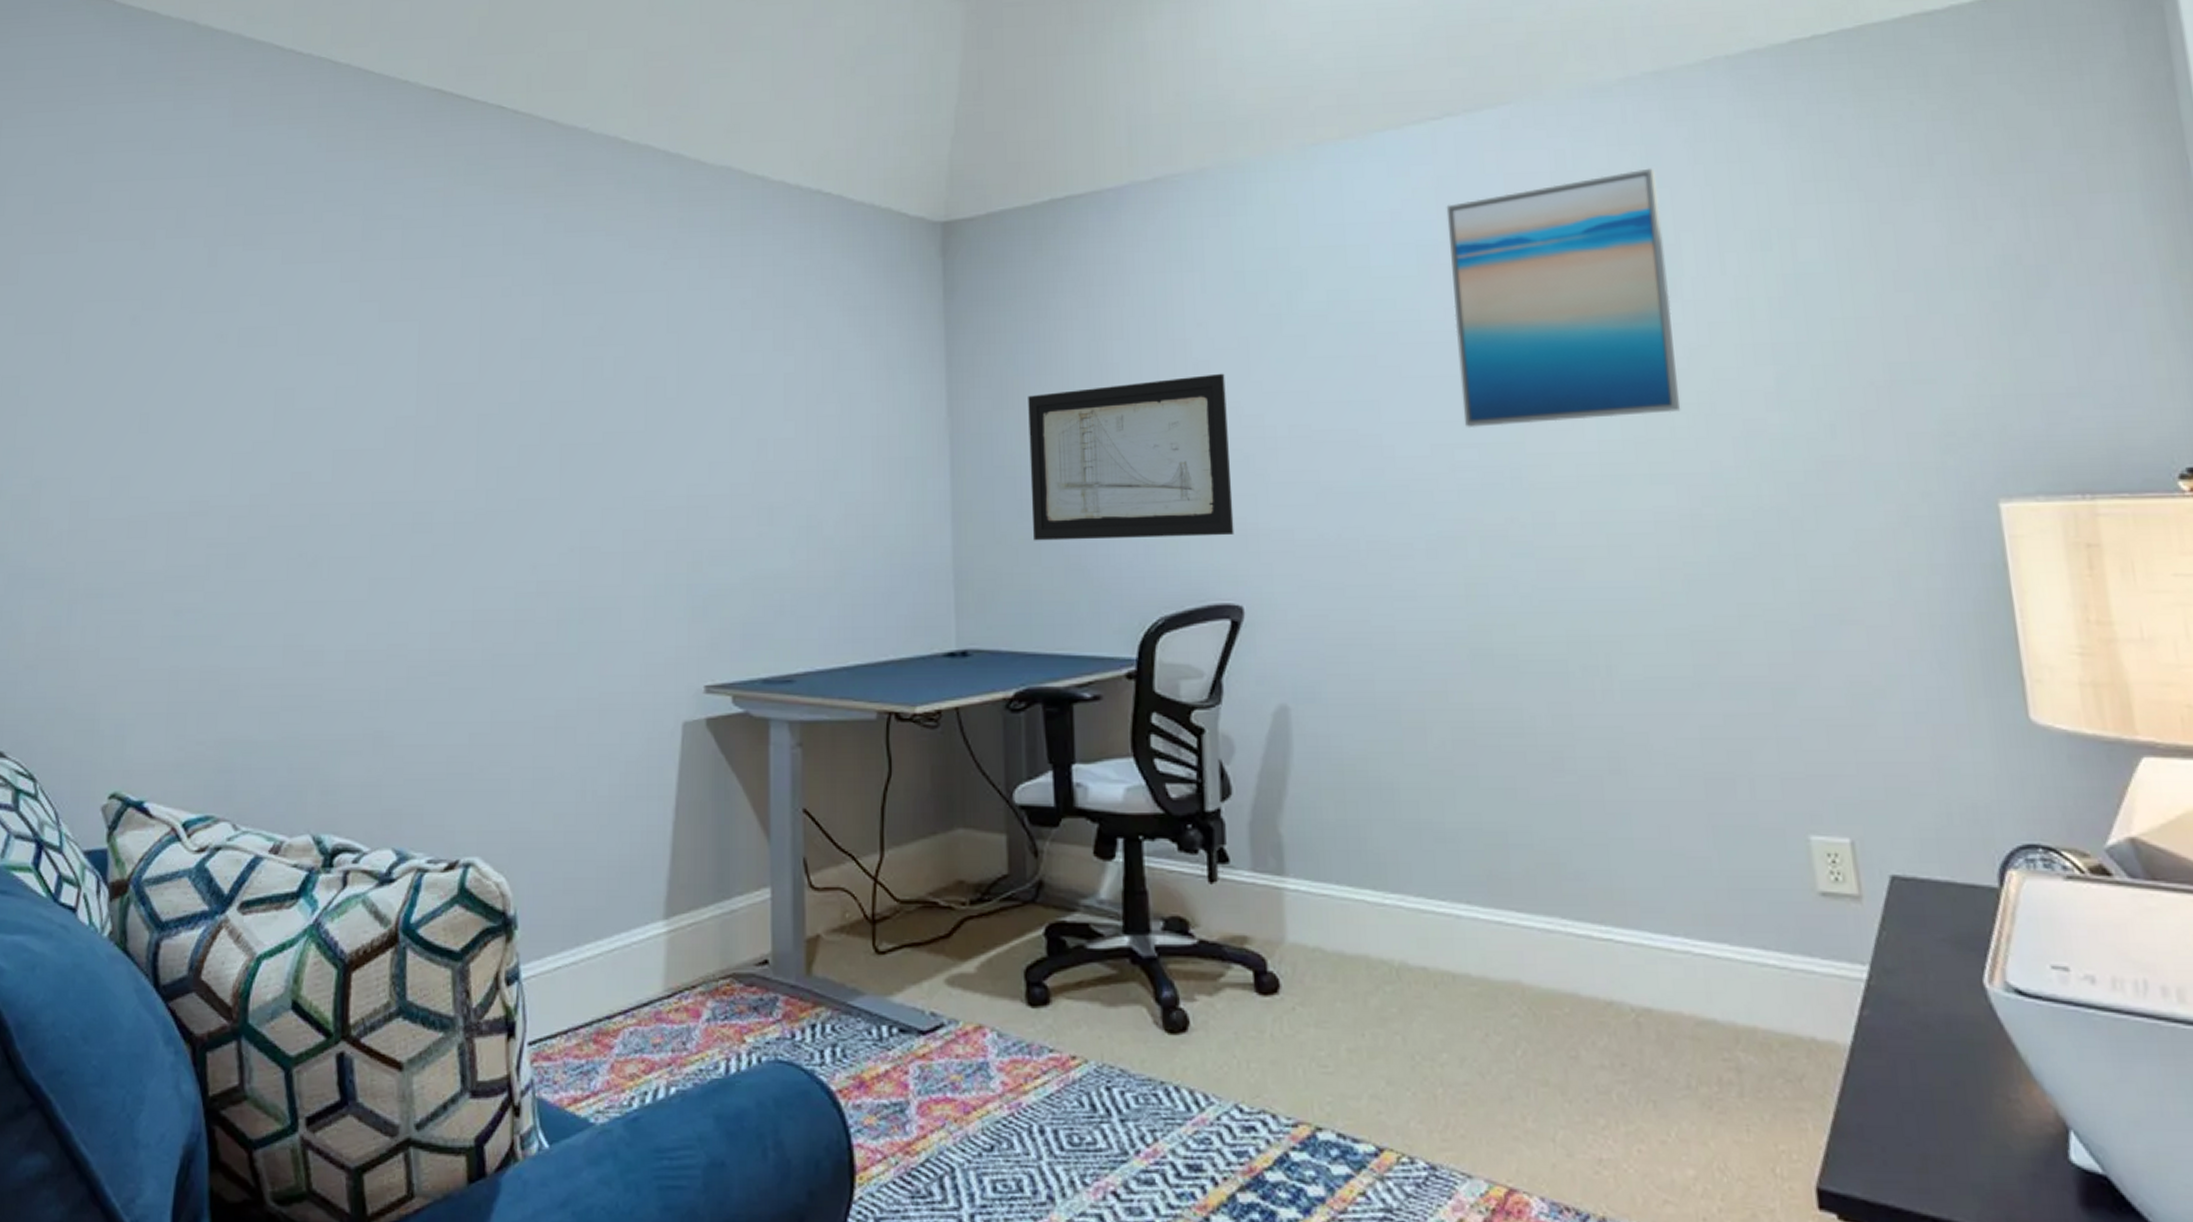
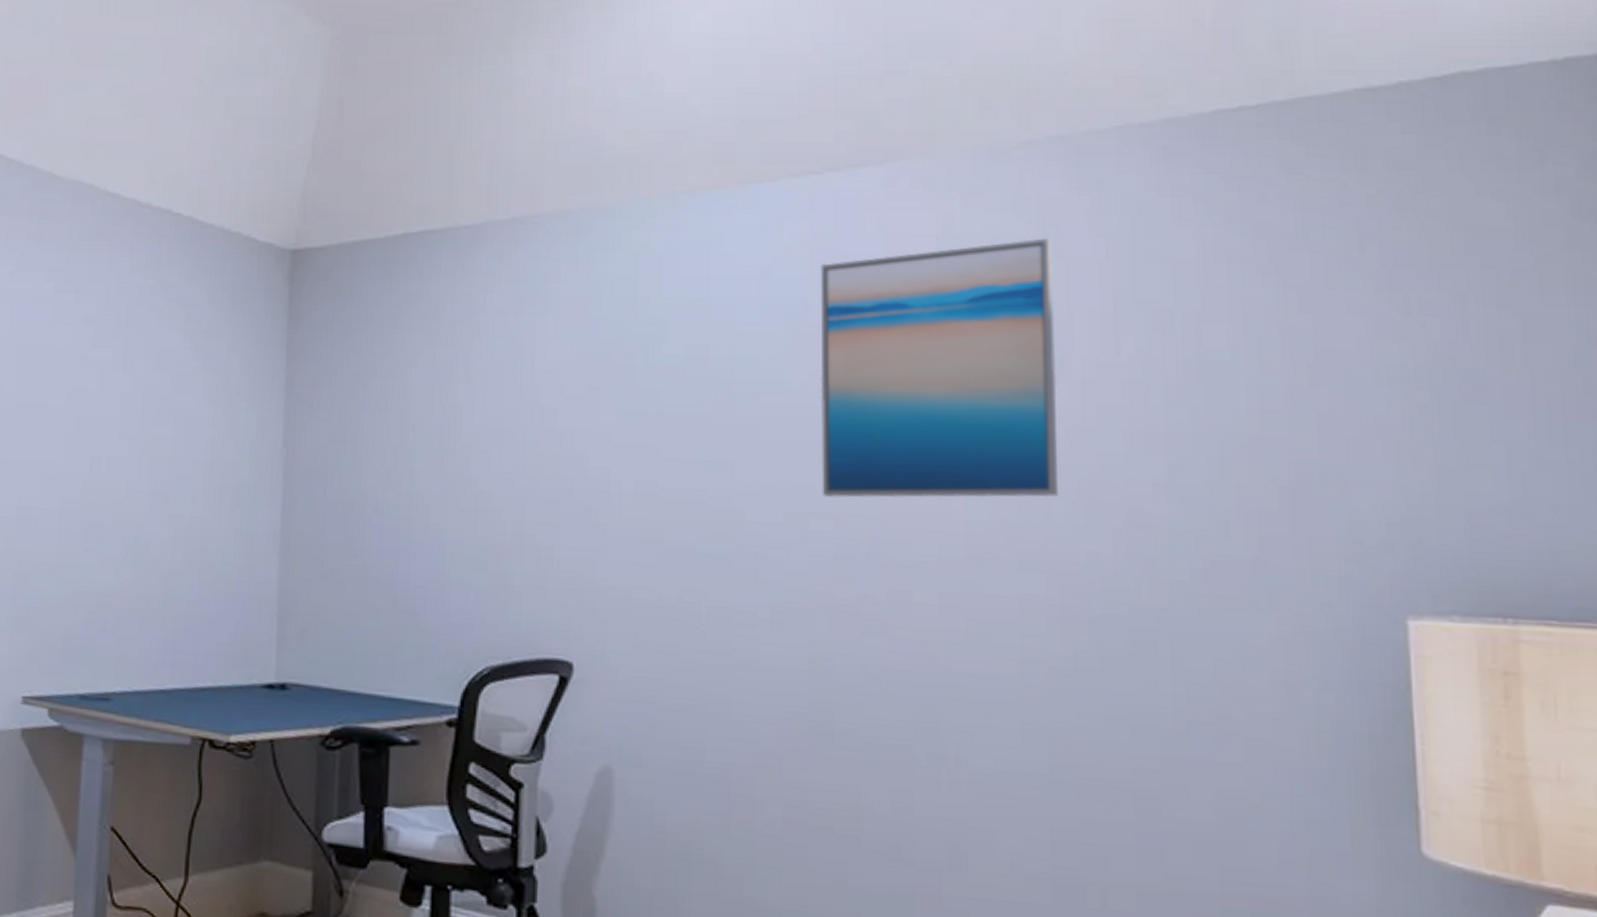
wall art: present [1028,373,1234,541] -> none [362,422,572,590]

